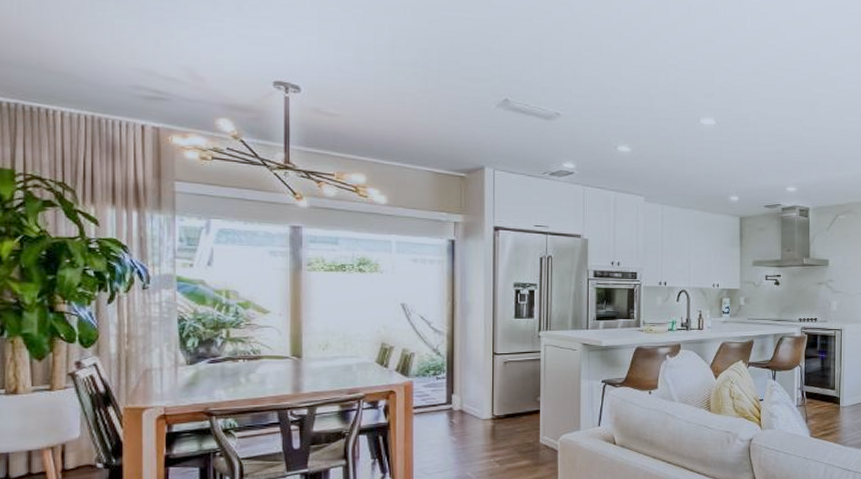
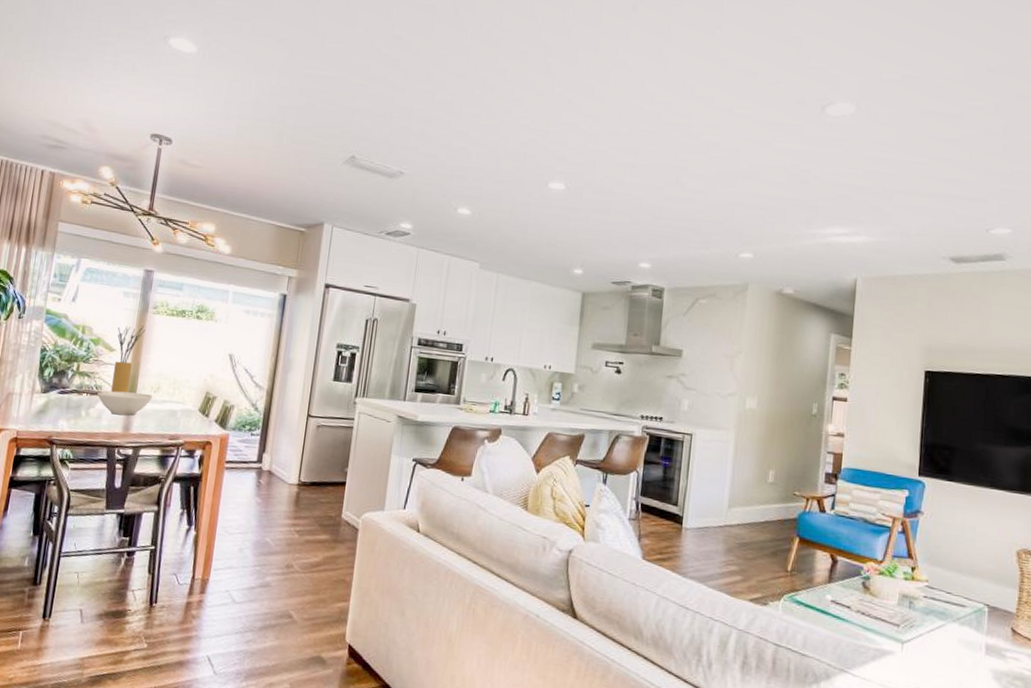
bowl: none [256,352,322,377] -> present [97,391,153,416]
vase: none [269,284,302,356] -> present [111,325,146,393]

